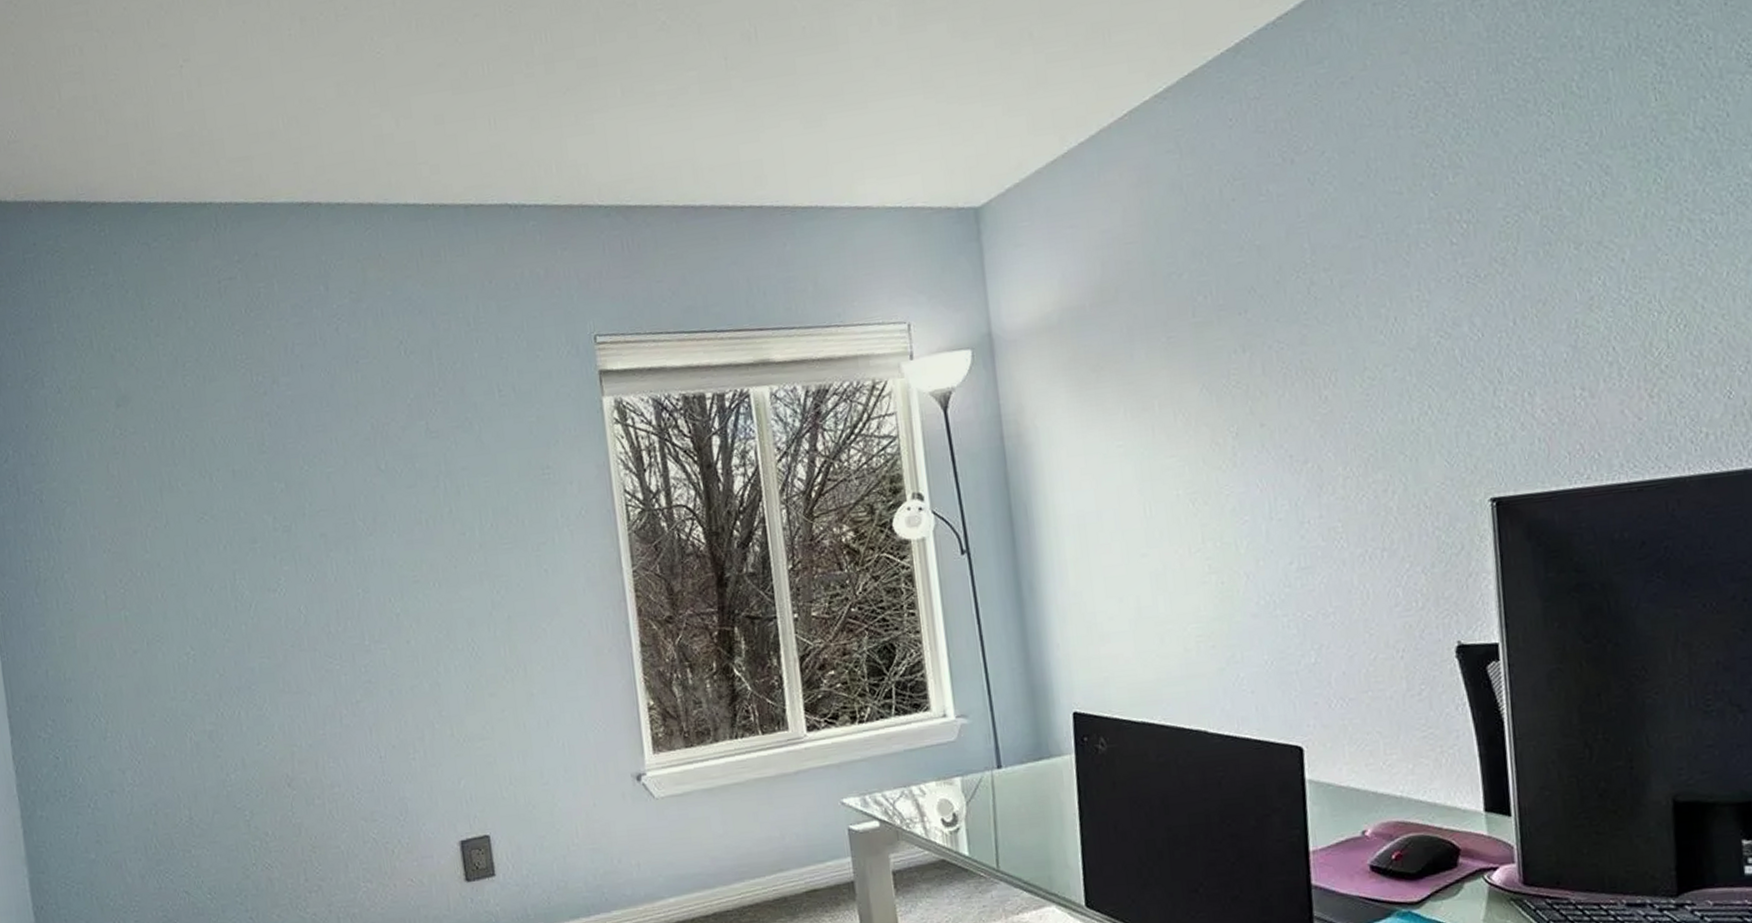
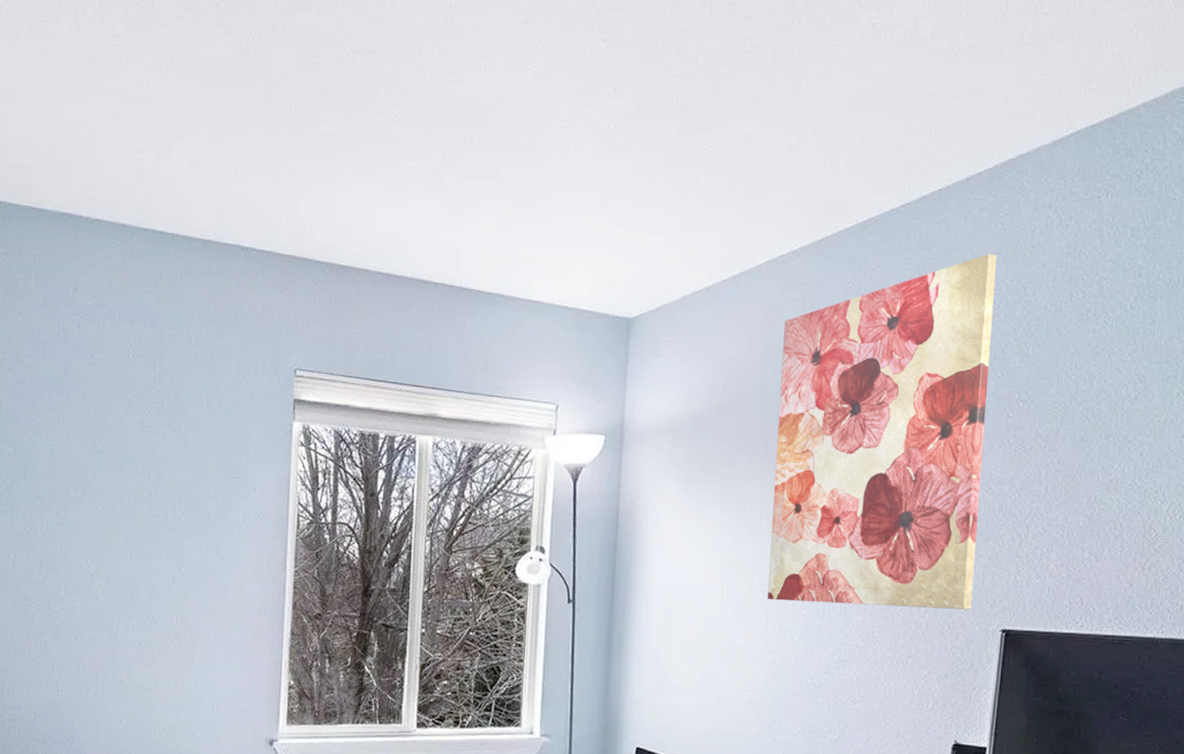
wall art: none [1162,54,1449,511] -> present [767,253,998,610]

